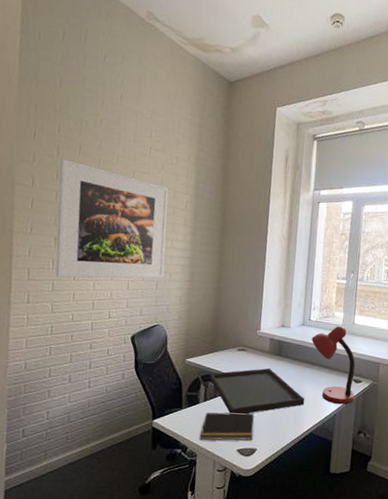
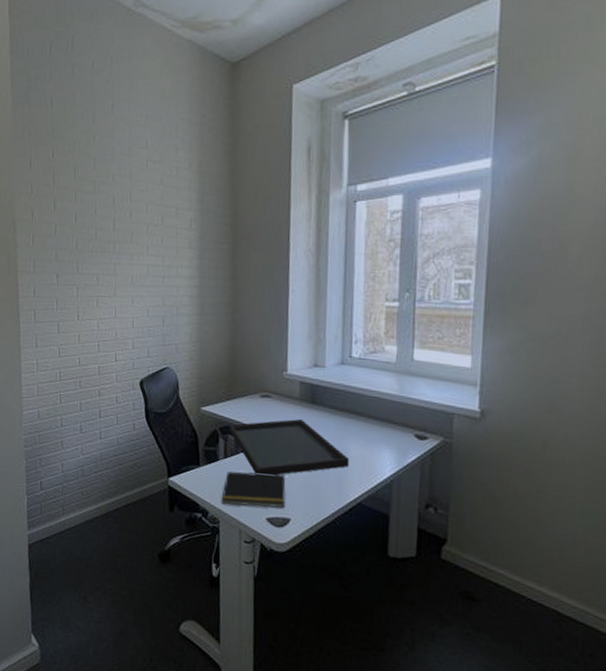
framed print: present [55,158,169,279] -> none [56,185,171,319]
desk lamp: present [311,326,356,405] -> none [354,363,419,469]

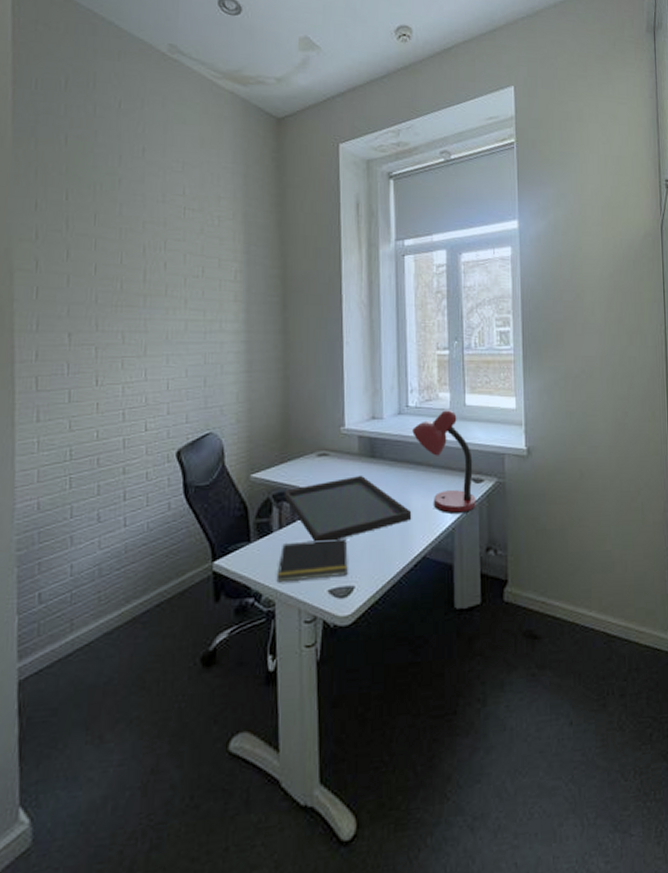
desk lamp: none [354,363,419,469] -> present [412,410,477,515]

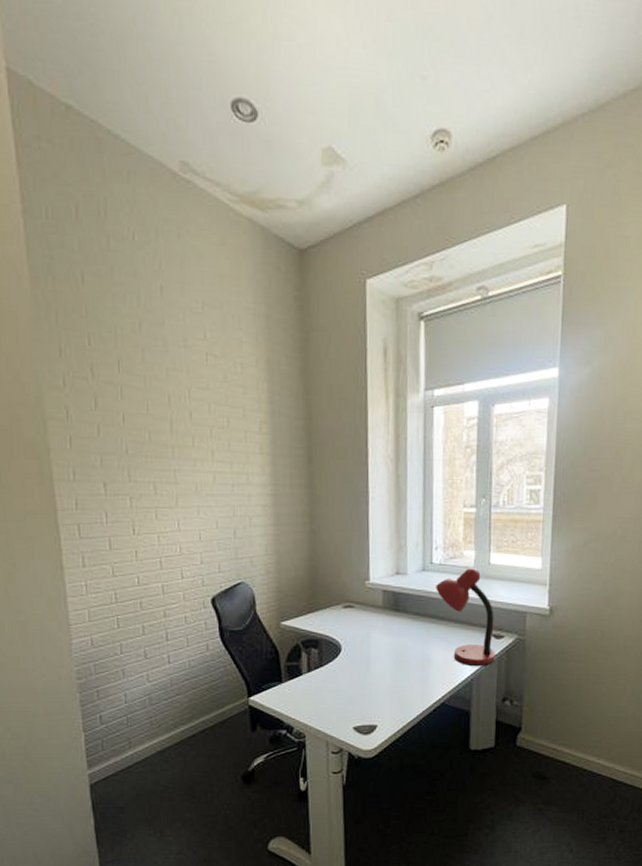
notepad: present [276,538,348,583] -> none [306,683,372,719]
monitor: present [283,475,412,542] -> none [311,626,433,685]

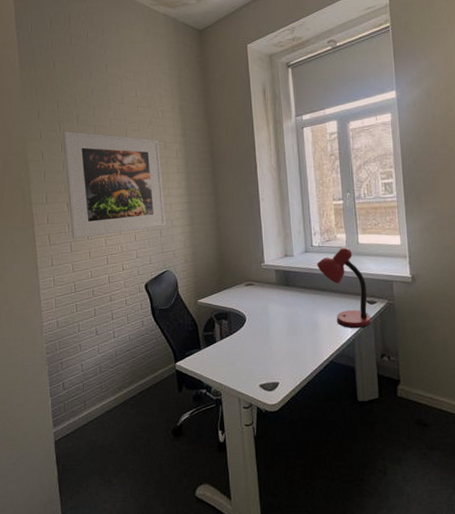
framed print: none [97,379,243,533] -> present [63,130,166,239]

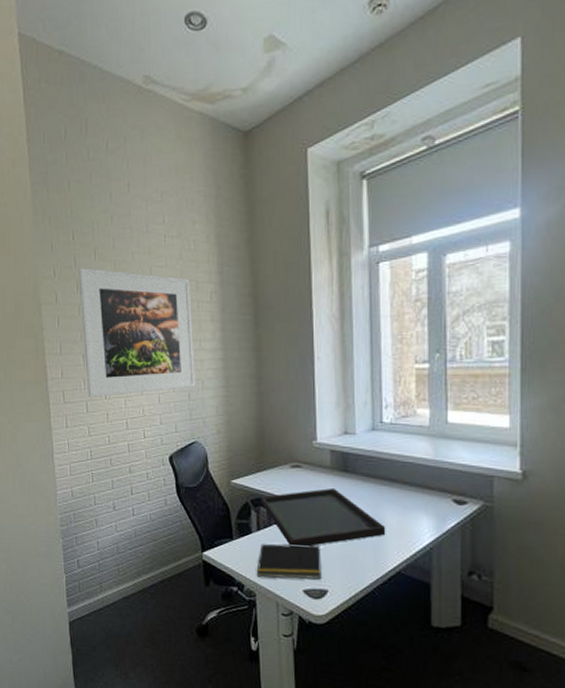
notepad: none [221,346,273,379] -> present [256,543,321,580]
monitor: none [222,299,320,350] -> present [260,487,386,547]
desk lamp: present [317,247,372,329] -> none [387,427,459,535]

